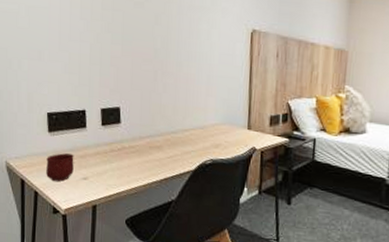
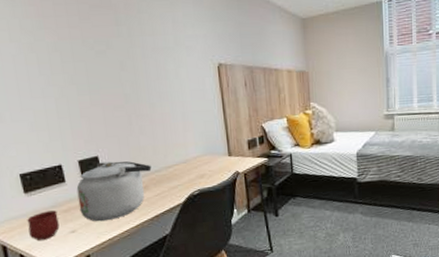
kettle: none [94,114,169,175] -> present [76,161,152,222]

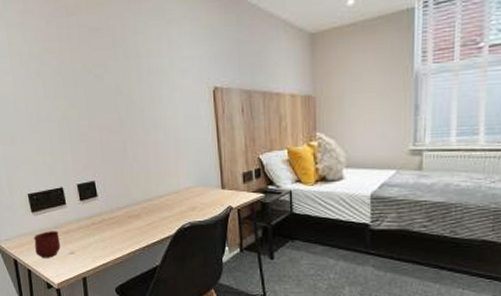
kettle: present [76,161,152,222] -> none [75,187,144,246]

